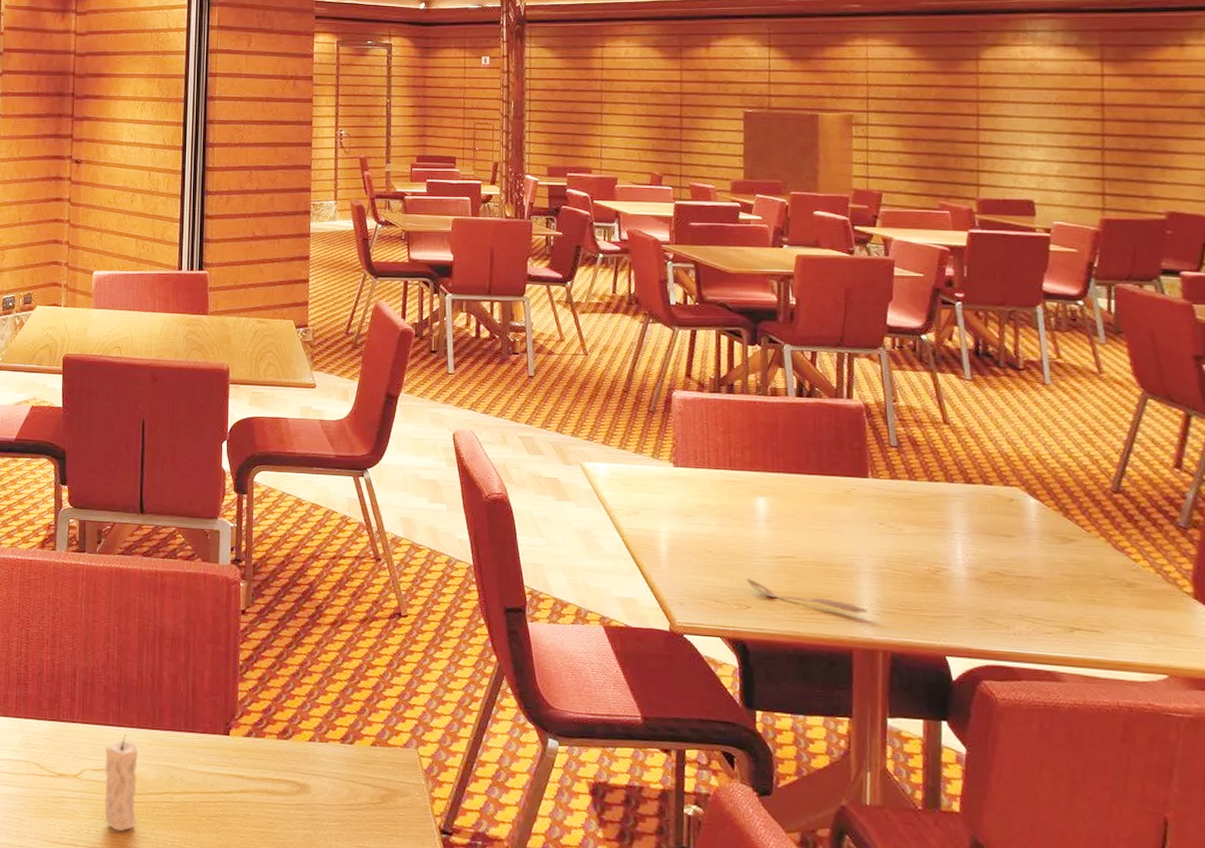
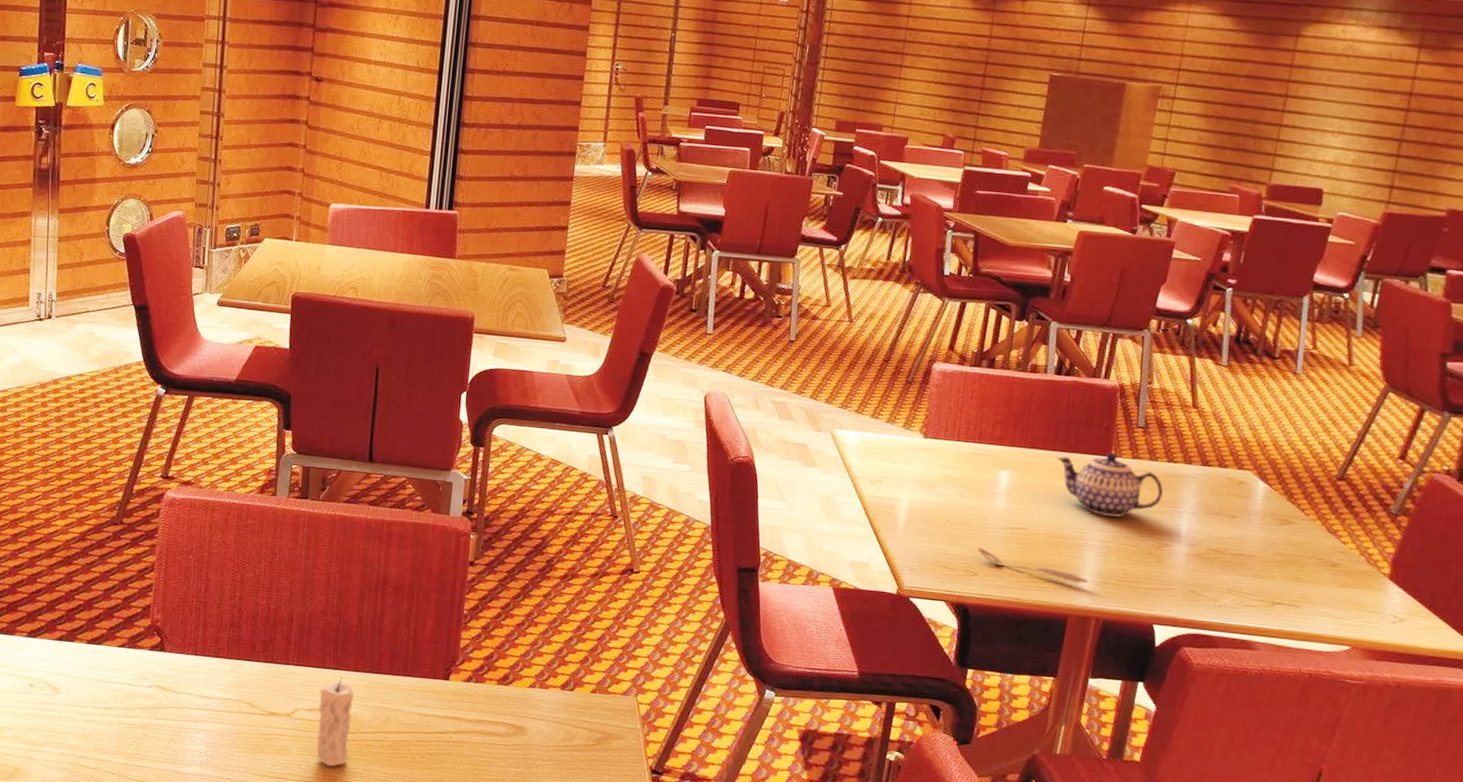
teapot: none [813,473,930,541] -> present [1057,452,1163,517]

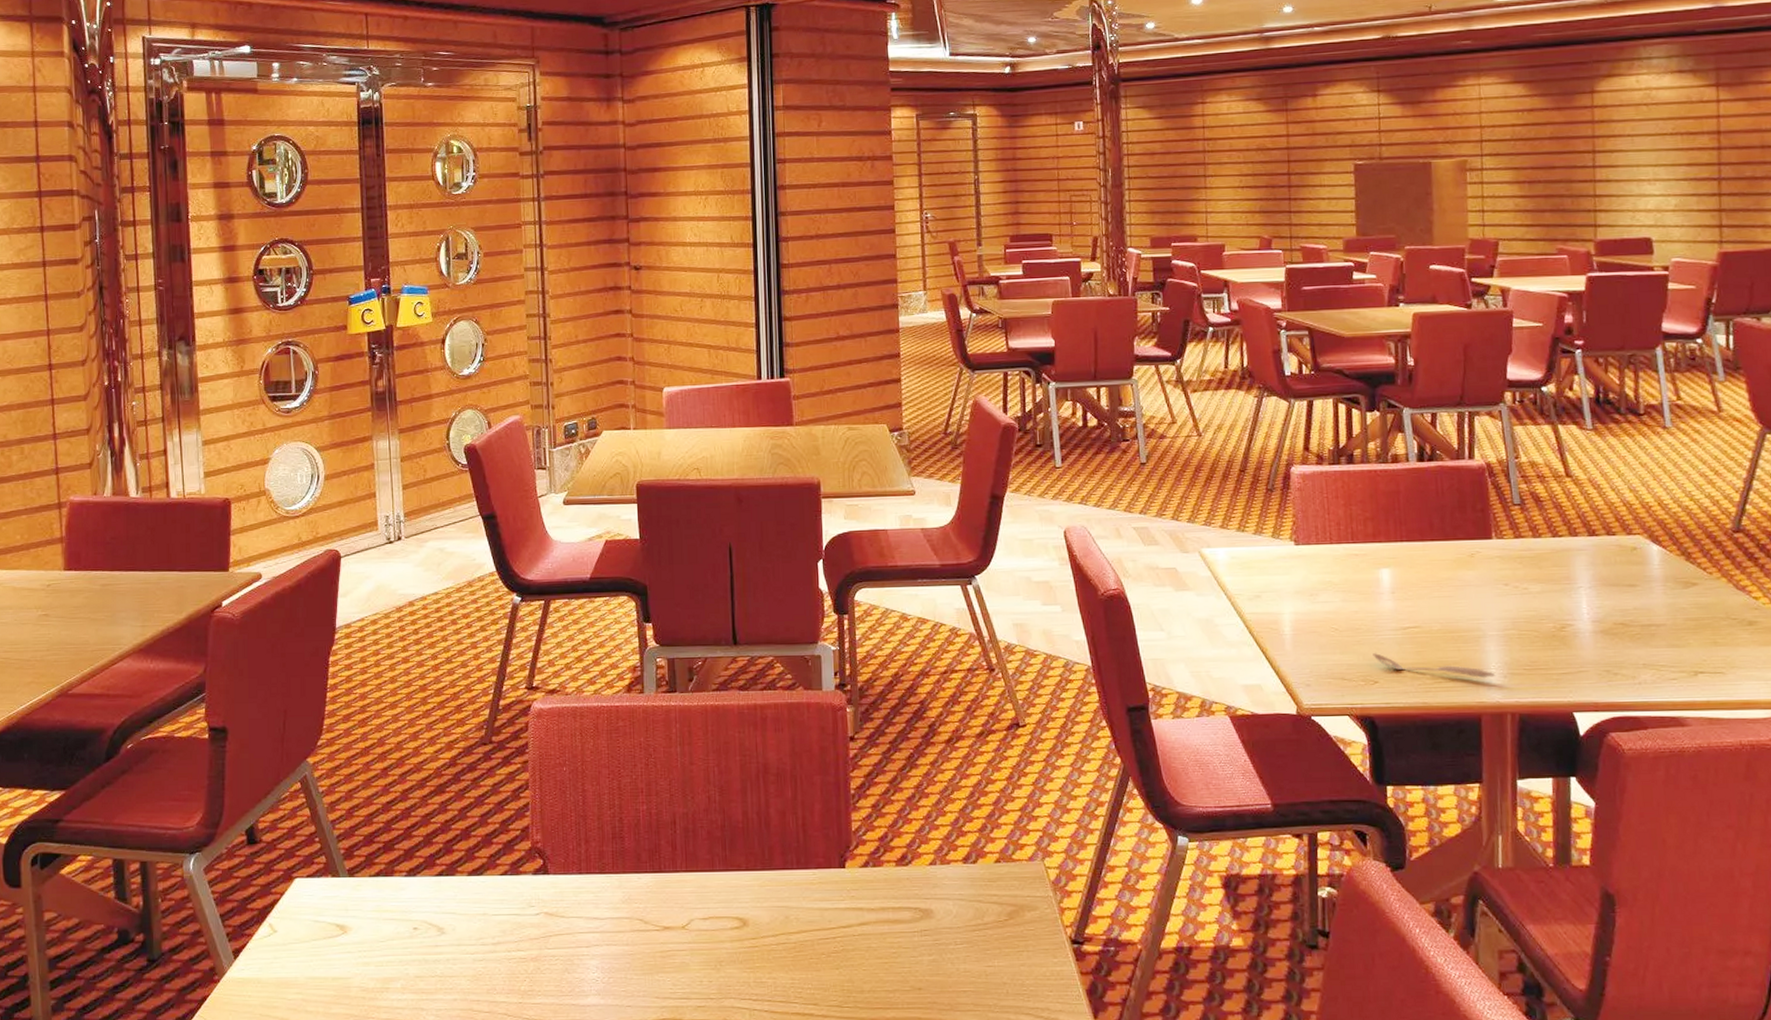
candle: present [317,677,355,767] -> none [713,878,752,979]
teapot: present [1057,452,1163,517] -> none [1436,534,1554,602]

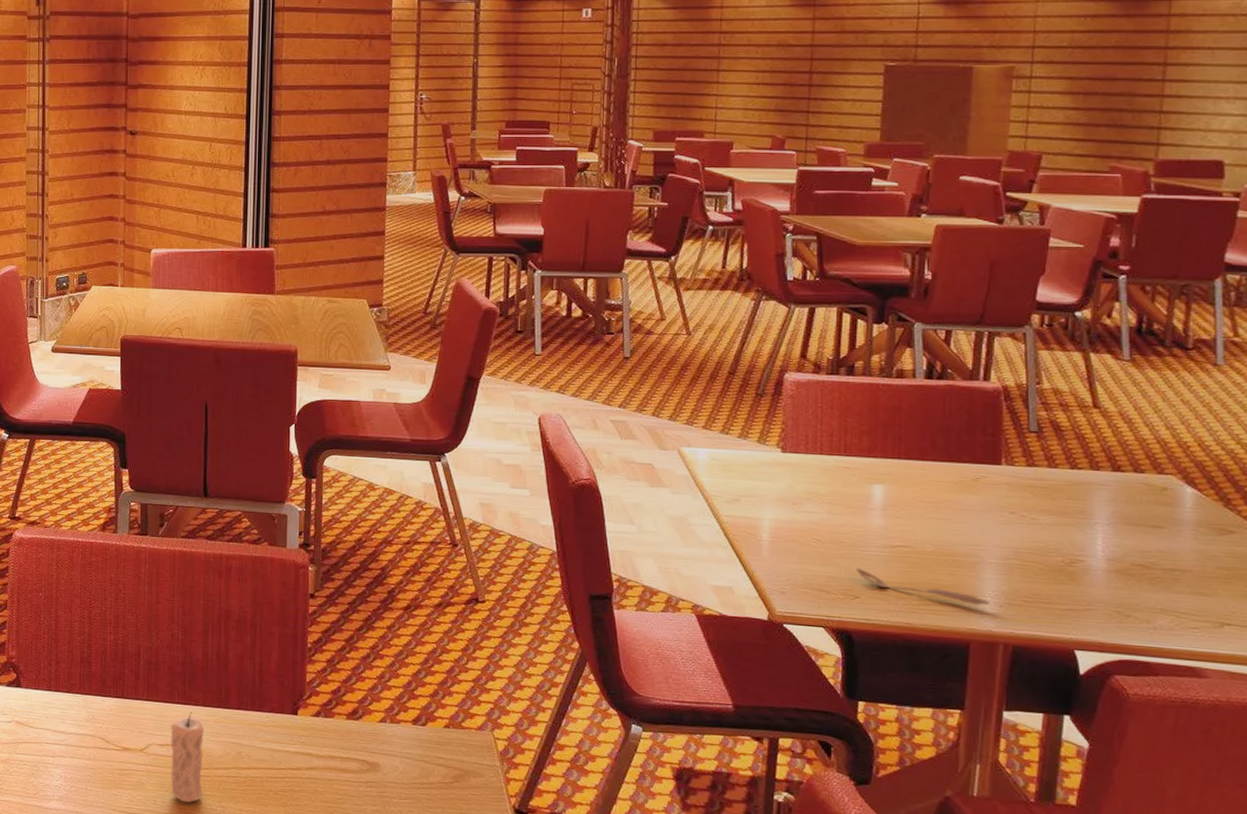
candle: none [713,878,752,979] -> present [170,712,205,804]

